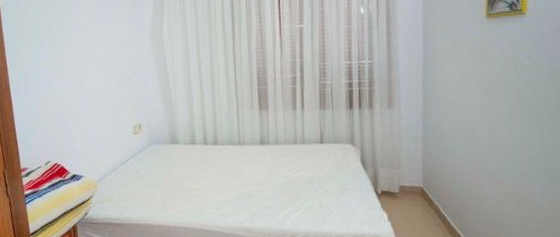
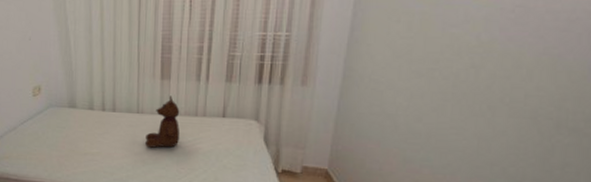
teddy bear: none [249,125,283,179] -> present [145,95,180,148]

